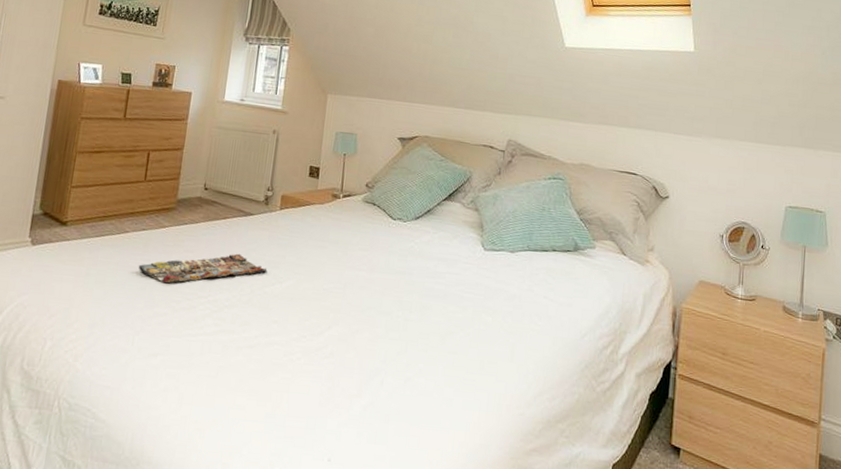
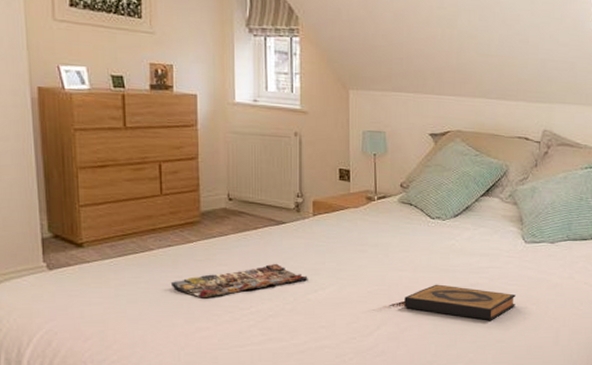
hardback book: none [358,286,472,329] -> present [404,284,516,320]

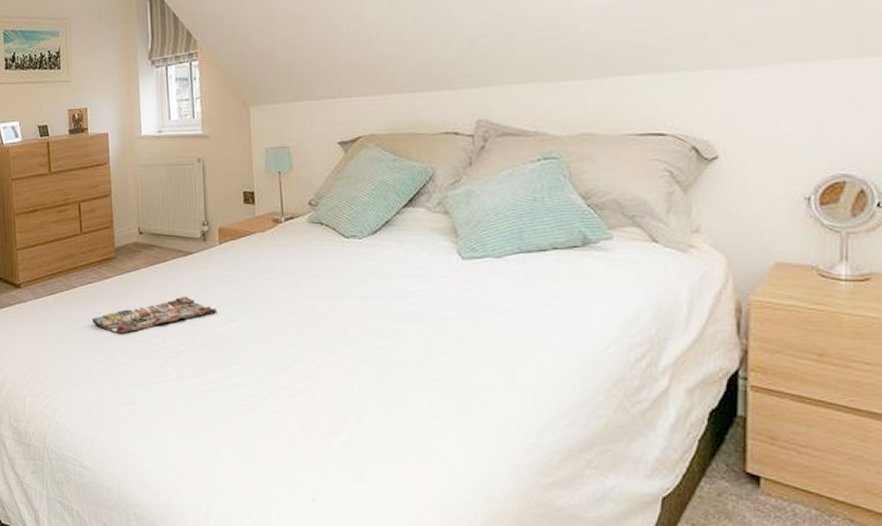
hardback book: present [404,284,516,320] -> none [320,313,454,355]

